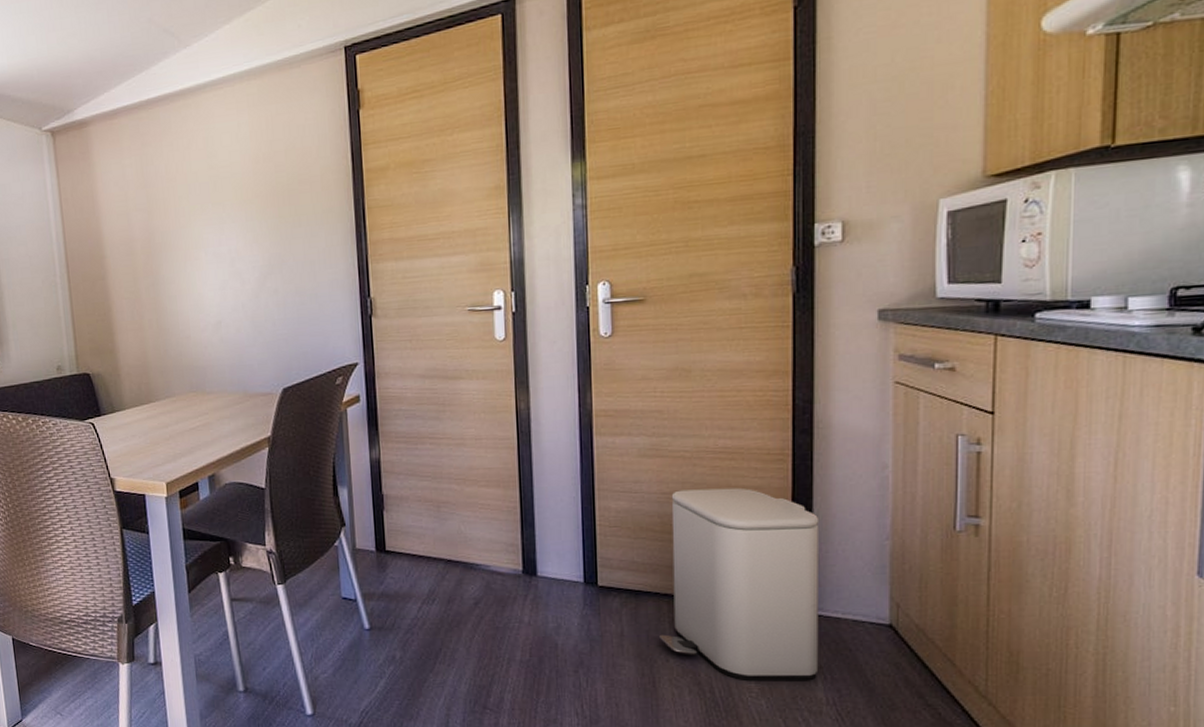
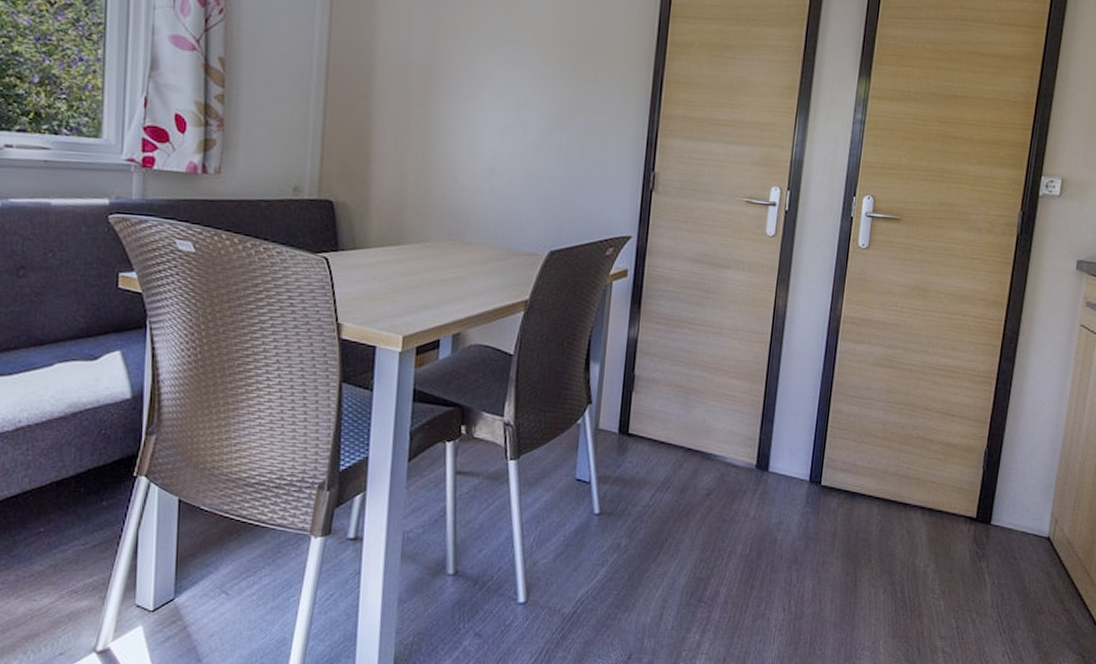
pedal bin: present [658,487,820,681] -> none [865,401,1009,585]

